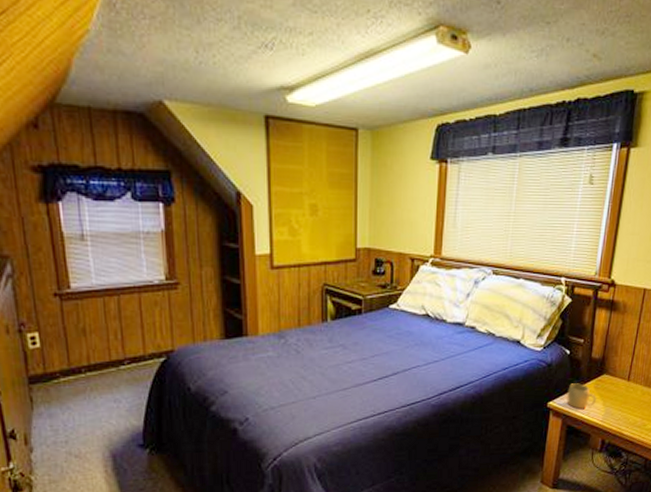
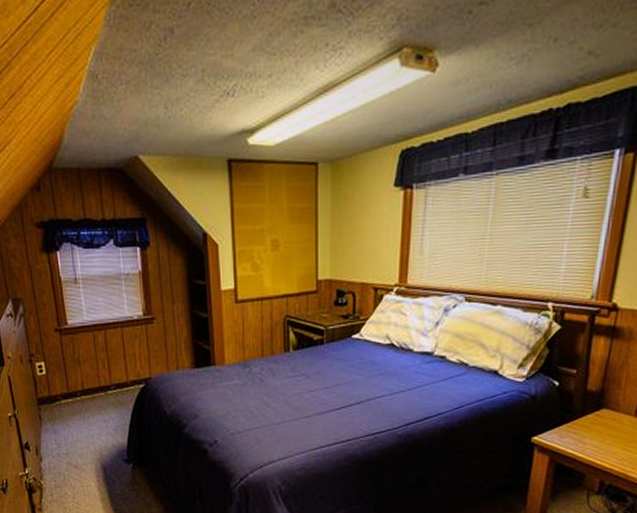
mug: present [566,383,596,410] -> none [554,418,593,447]

